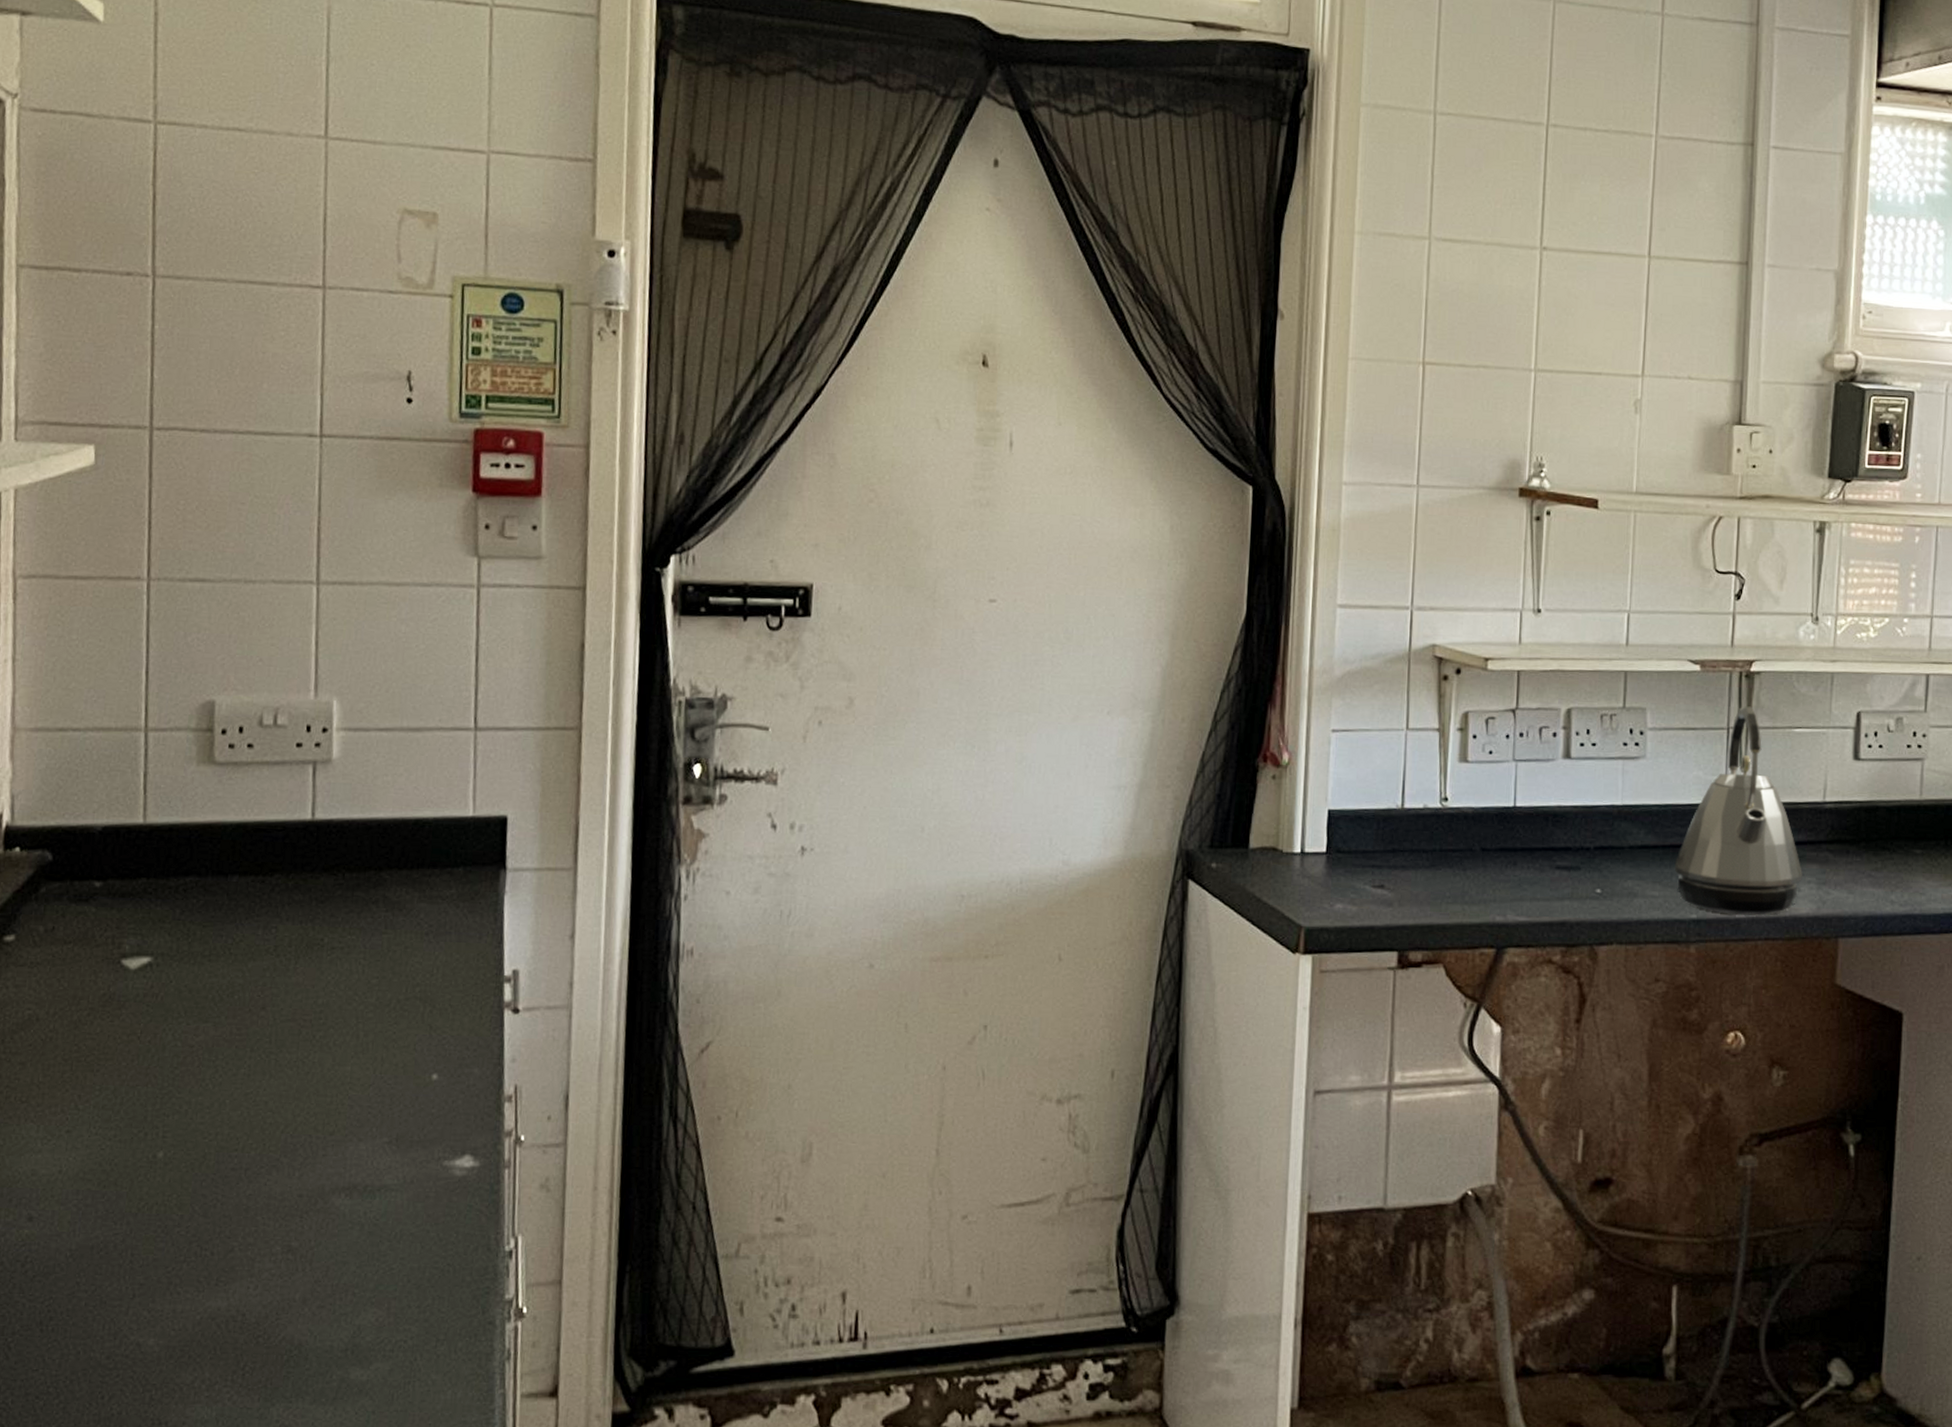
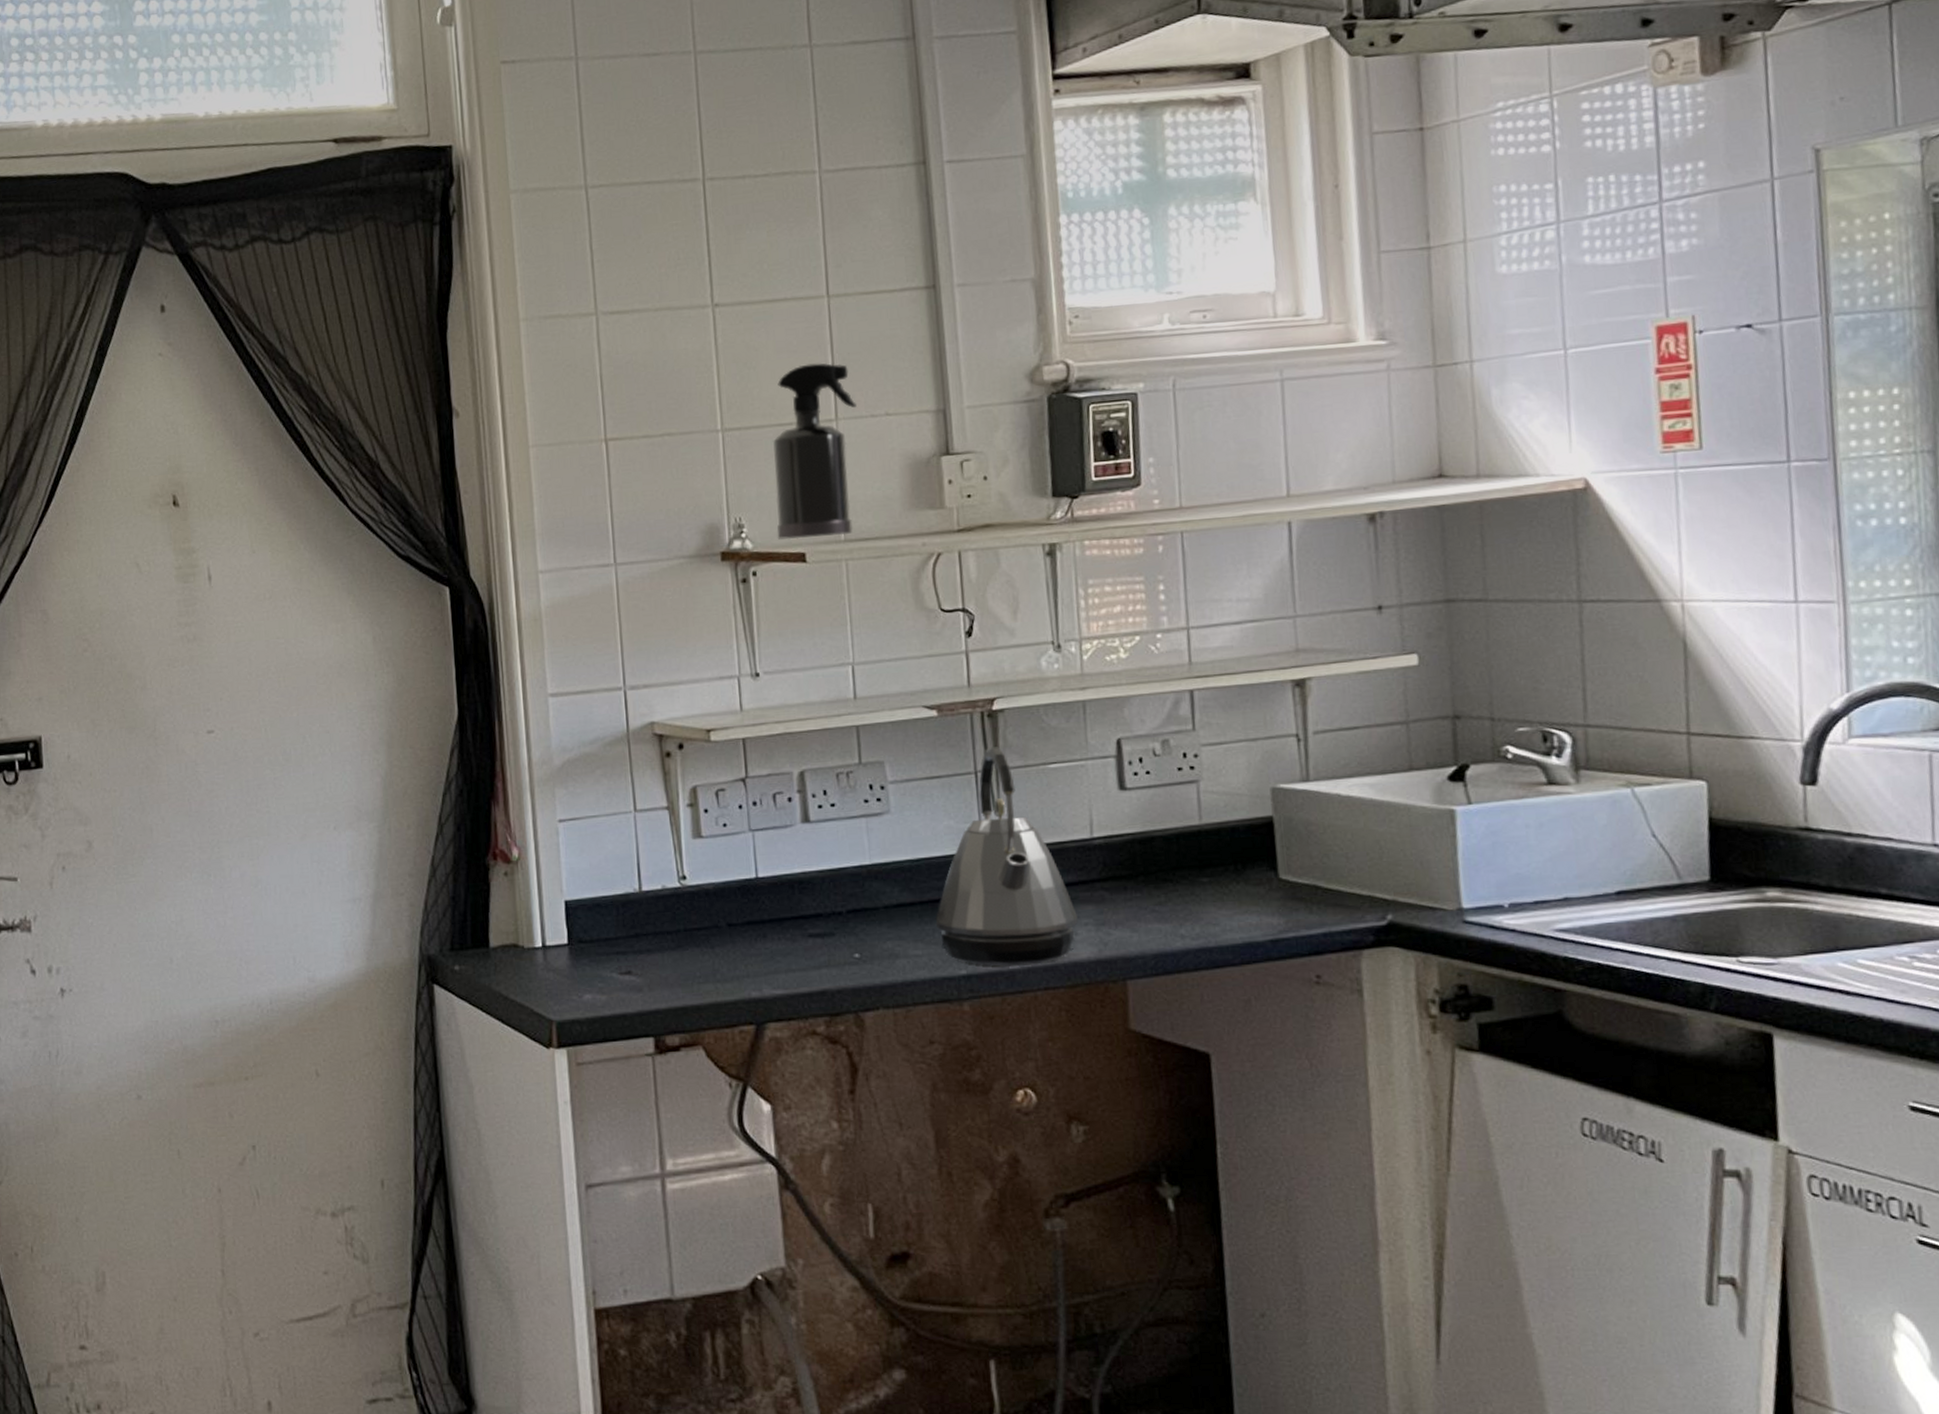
spray bottle: none [1574,318,1663,488] -> present [772,363,857,540]

